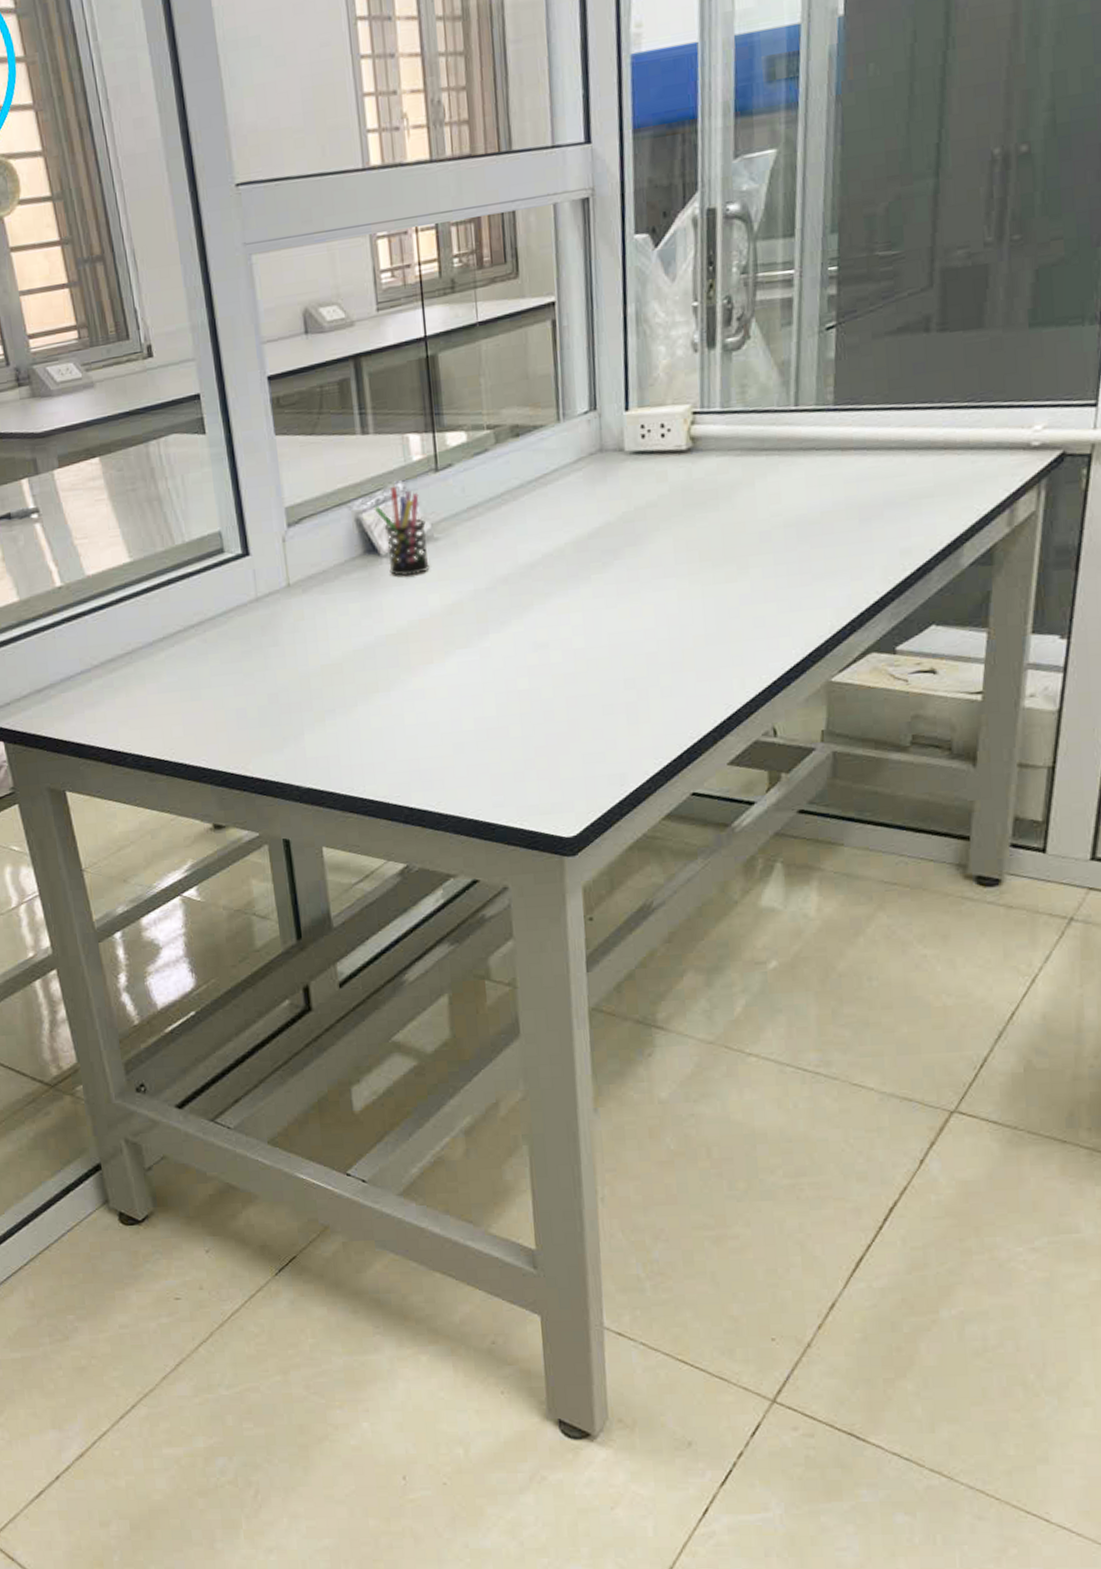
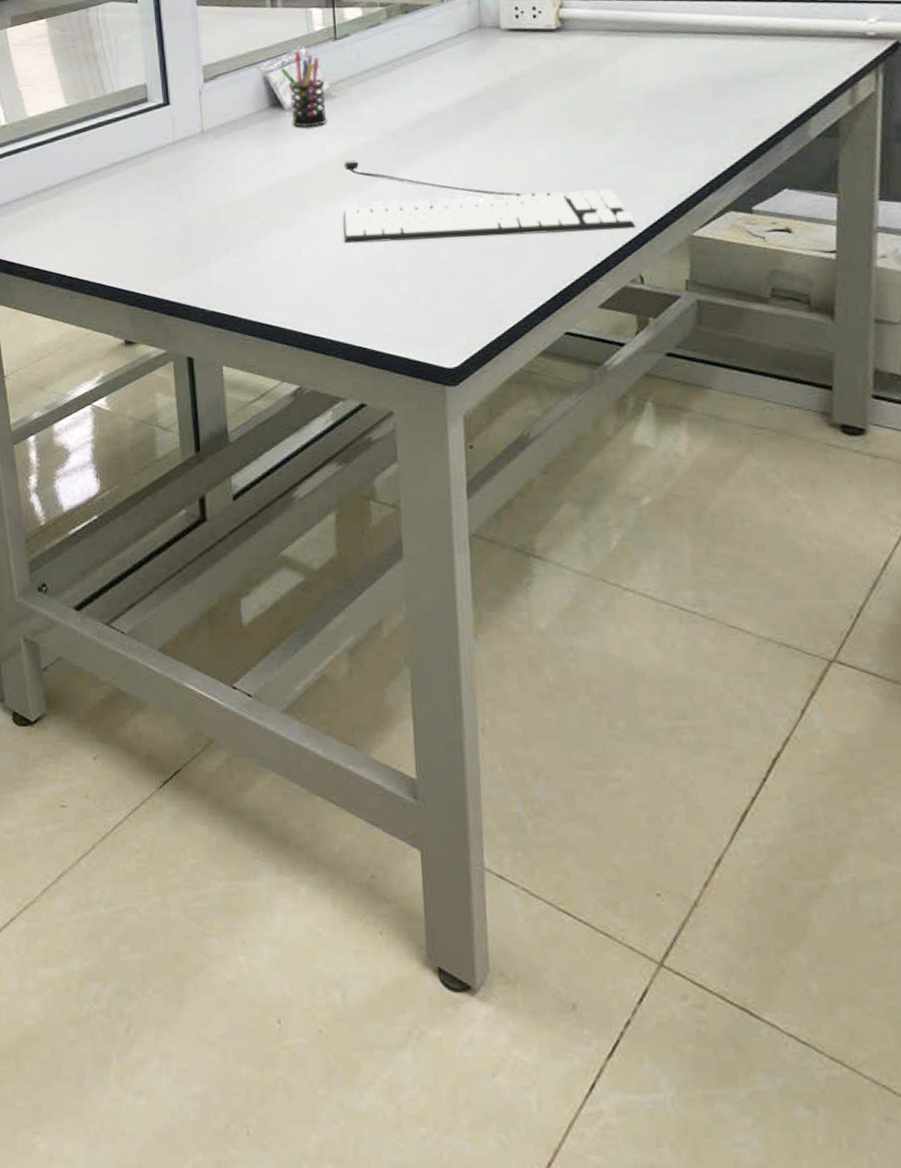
keyboard: none [449,611,771,707] -> present [343,160,637,244]

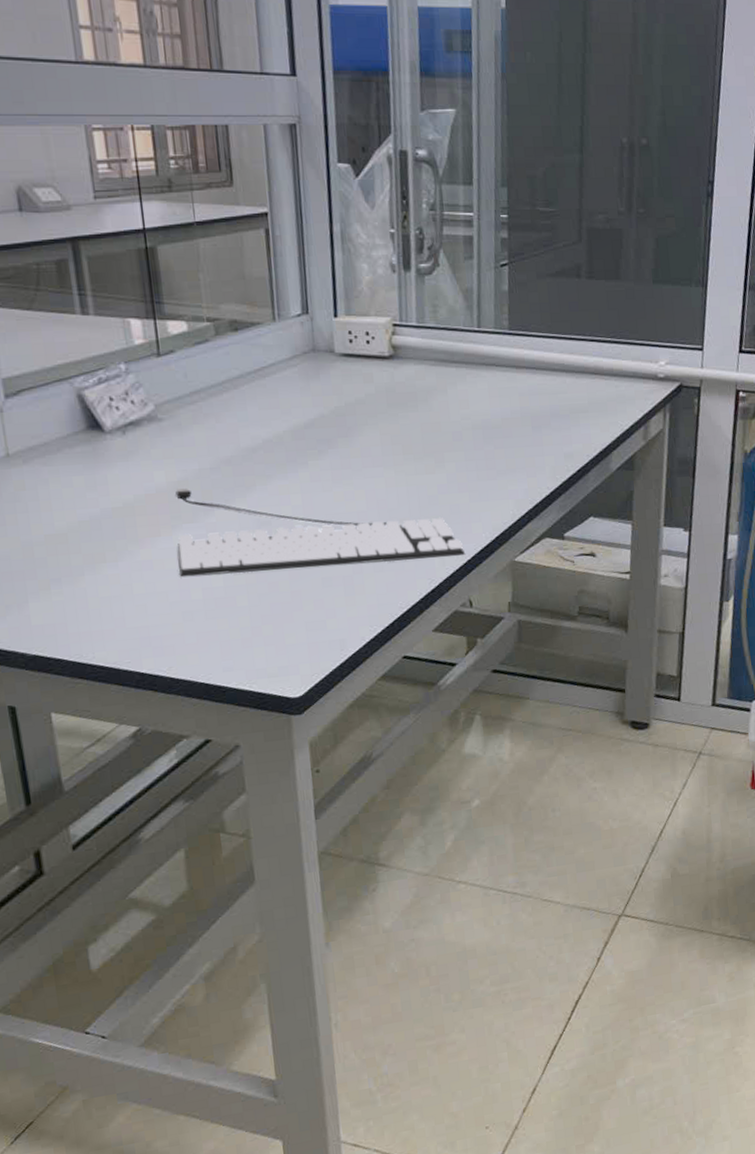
pen holder: present [280,51,327,128] -> none [96,366,154,453]

